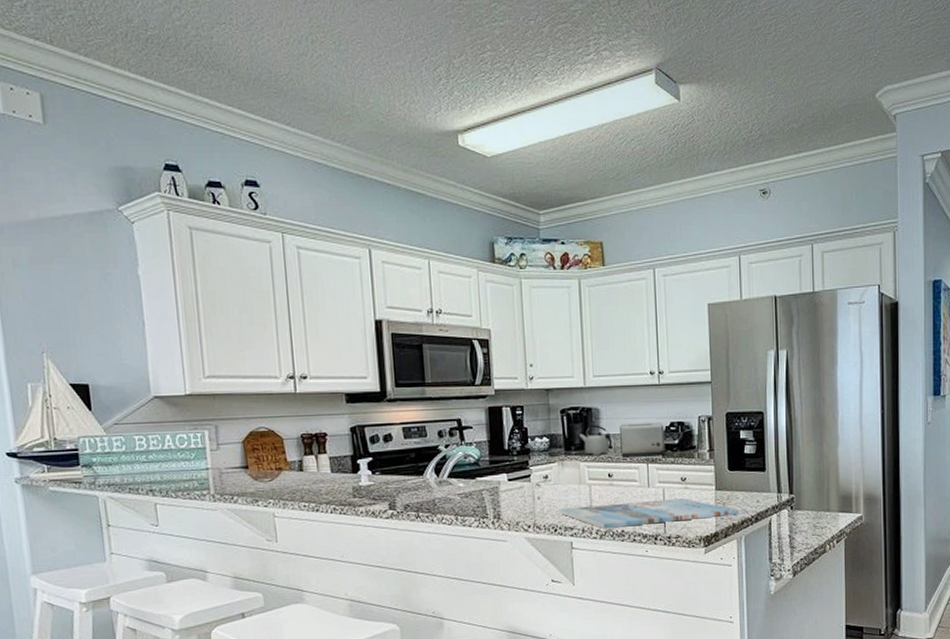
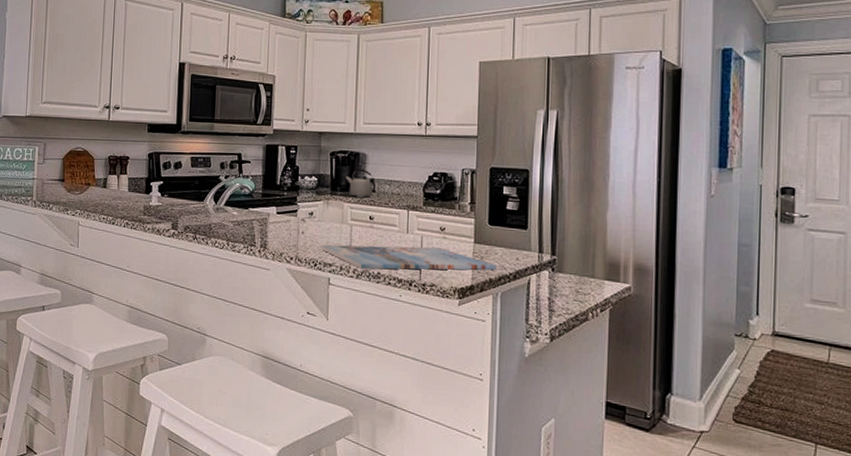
toaster: present [619,422,666,458] -> none [382,170,429,204]

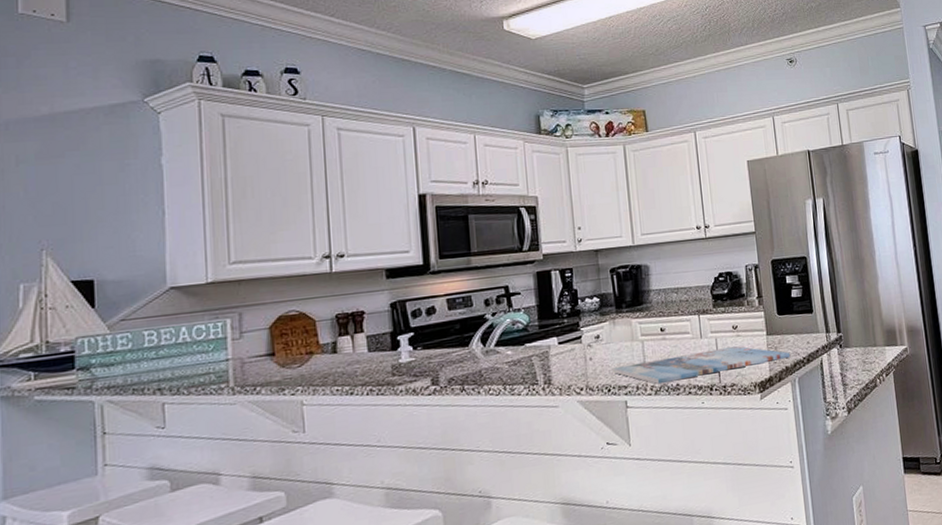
kettle: present [345,167,376,197] -> none [630,280,664,311]

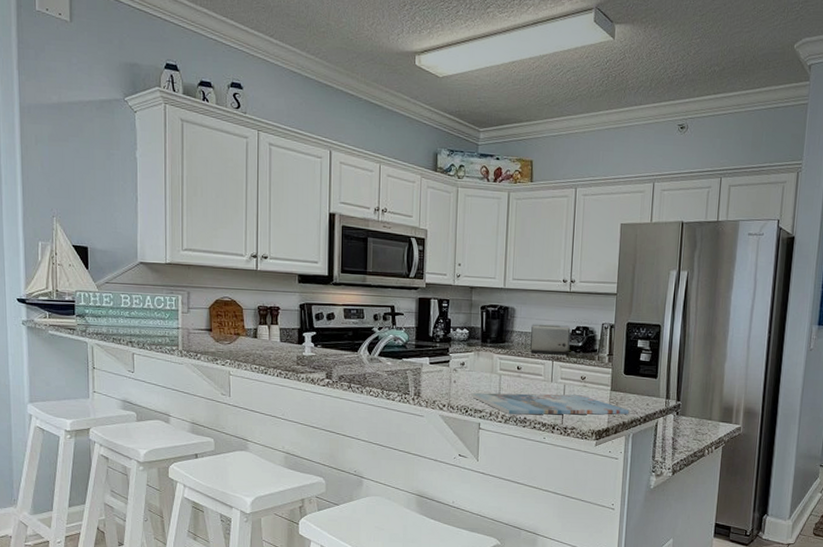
toaster: none [669,274,716,311] -> present [529,324,572,355]

